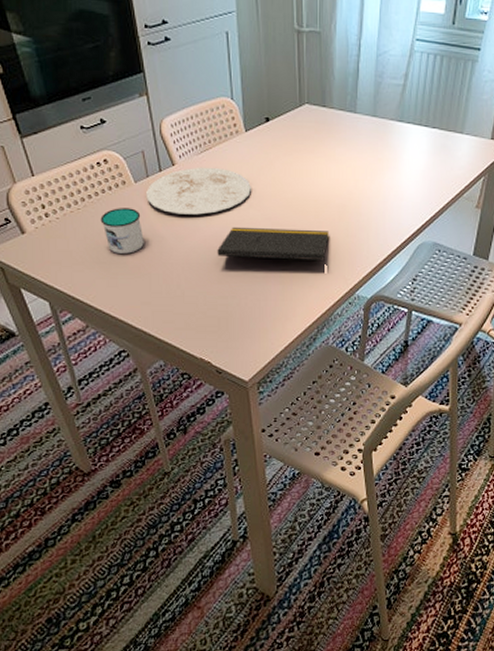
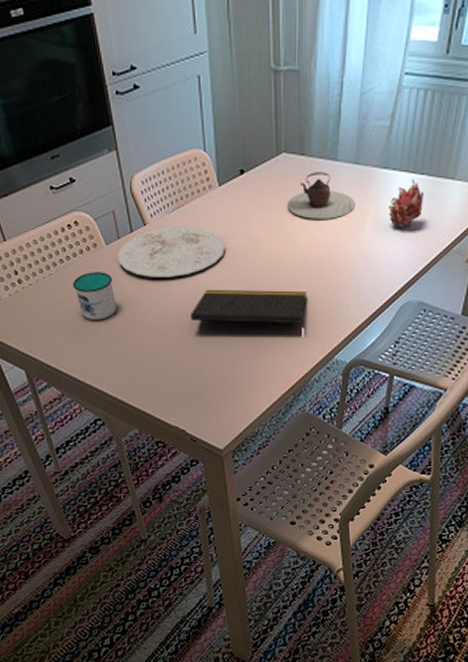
teapot: none [310,122,374,165] -> present [288,172,356,219]
fruit: none [404,132,436,175] -> present [389,179,424,228]

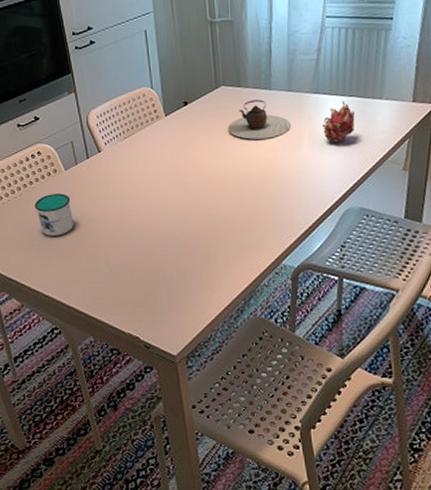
plate: present [118,226,225,278] -> none [75,151,173,197]
notepad: present [191,289,306,326] -> none [142,203,251,234]

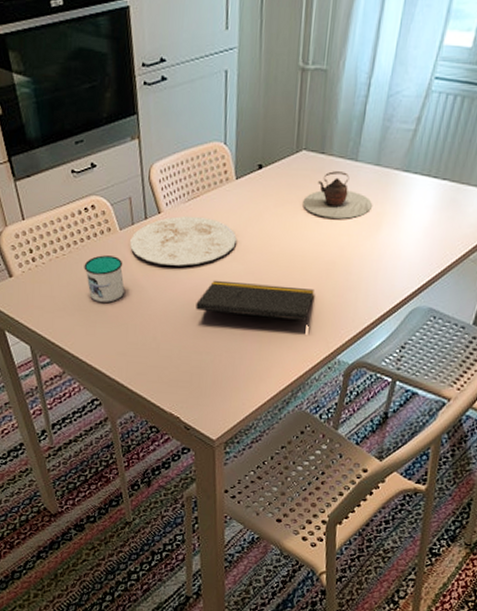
plate: none [75,151,173,197] -> present [130,215,237,266]
notepad: none [142,203,251,234] -> present [195,280,314,324]
fruit: present [323,101,355,143] -> none [405,184,444,232]

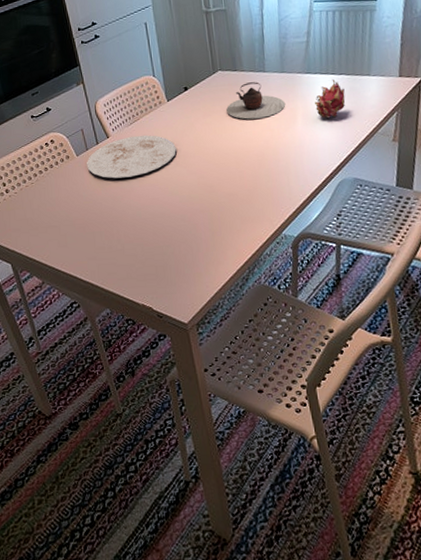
mug: present [84,255,125,303] -> none [50,177,87,218]
notepad: present [195,280,314,324] -> none [150,178,251,211]
fruit: none [405,184,444,232] -> present [315,79,346,119]

